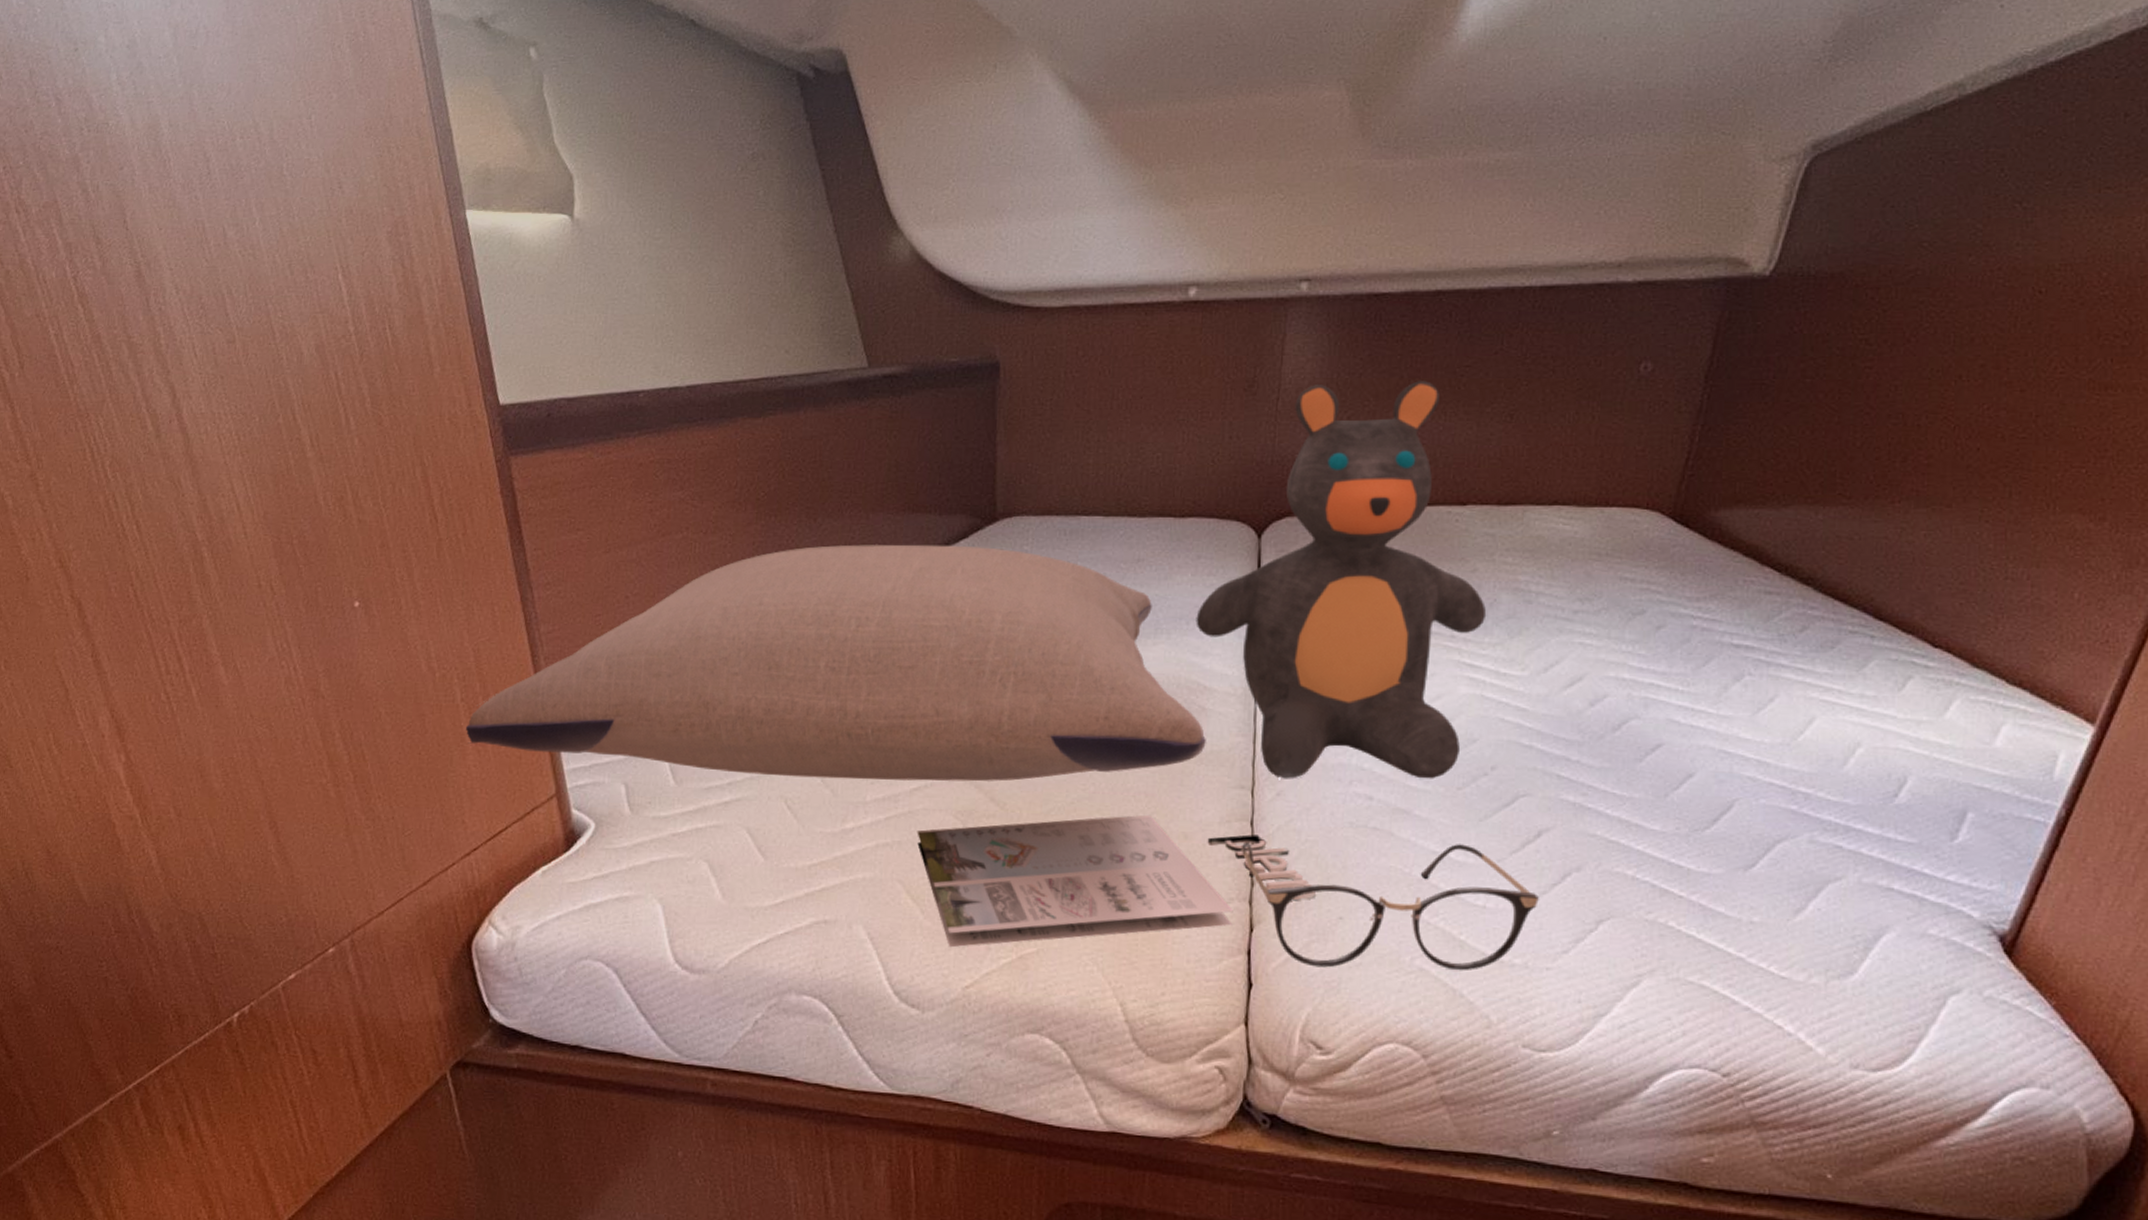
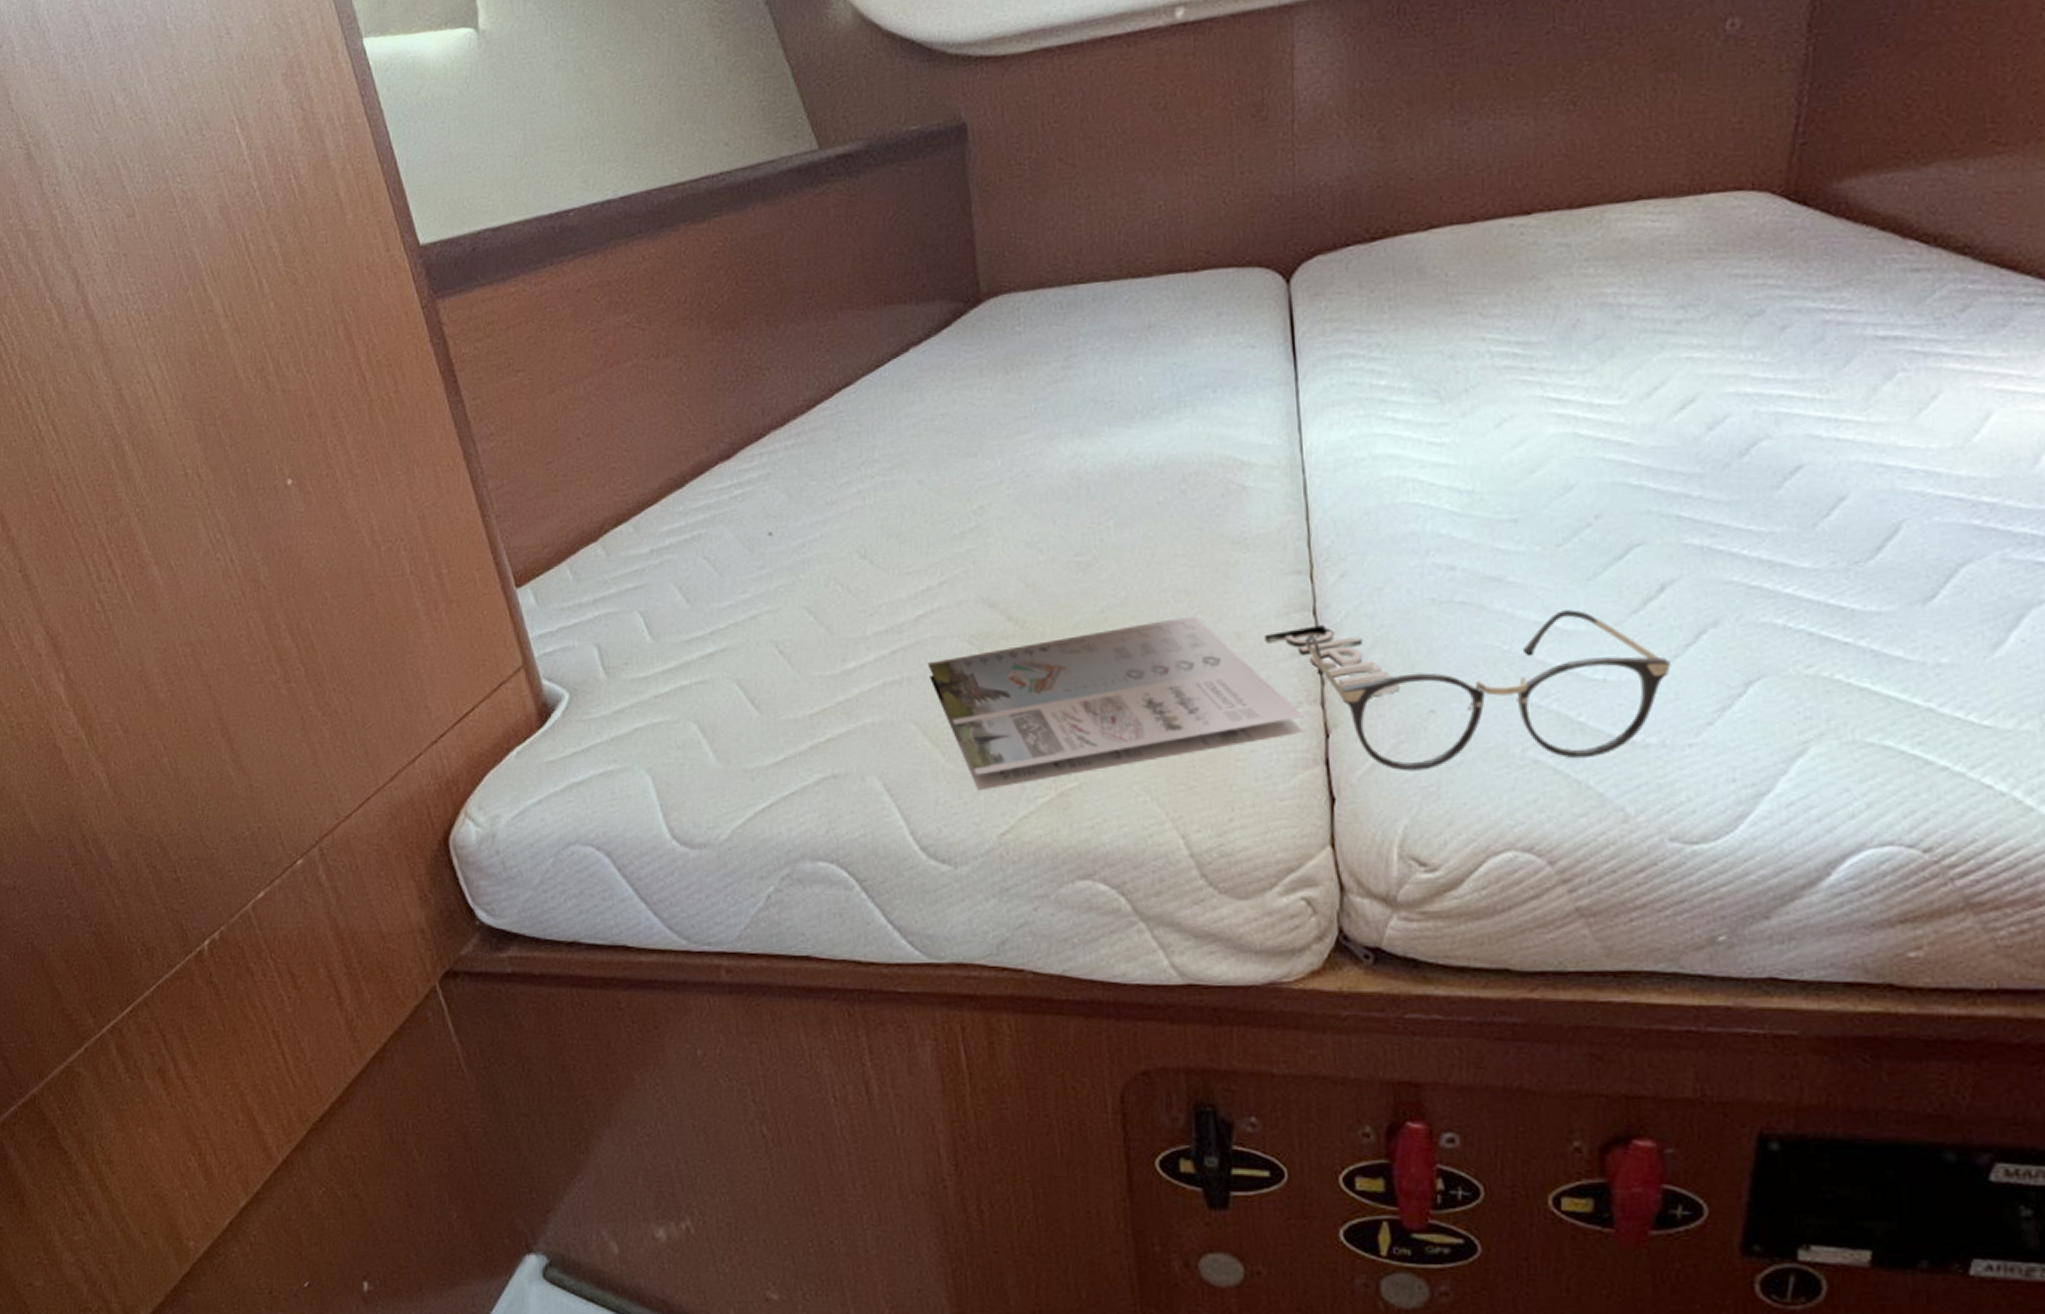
pillow: present [465,544,1206,782] -> none [418,333,1251,622]
stuffed animal: present [1196,381,1487,779] -> none [1223,76,1570,558]

